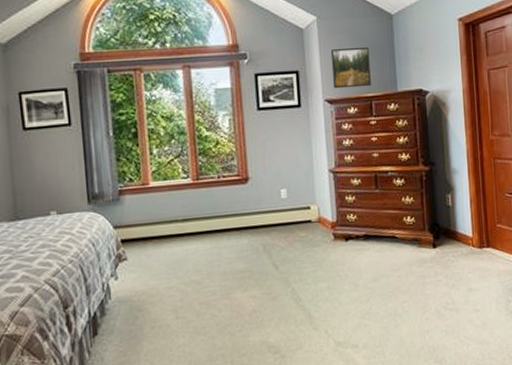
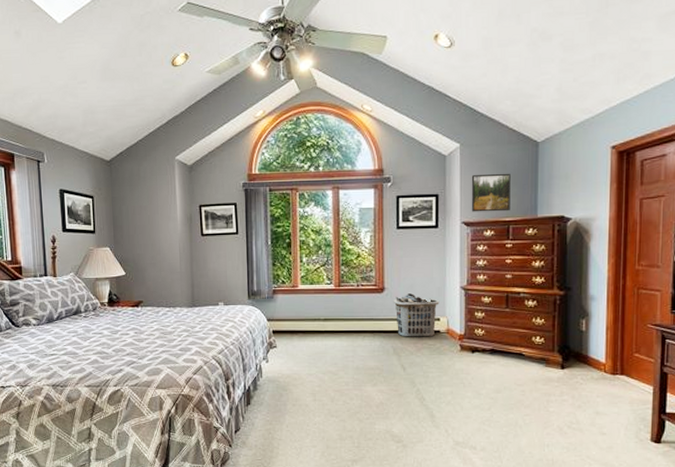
clothes hamper: none [259,181,309,232] -> present [393,293,440,337]

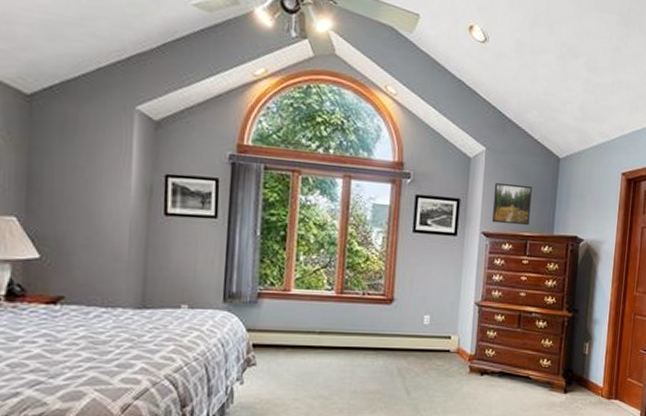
clothes hamper: present [393,293,440,337] -> none [402,307,452,357]

